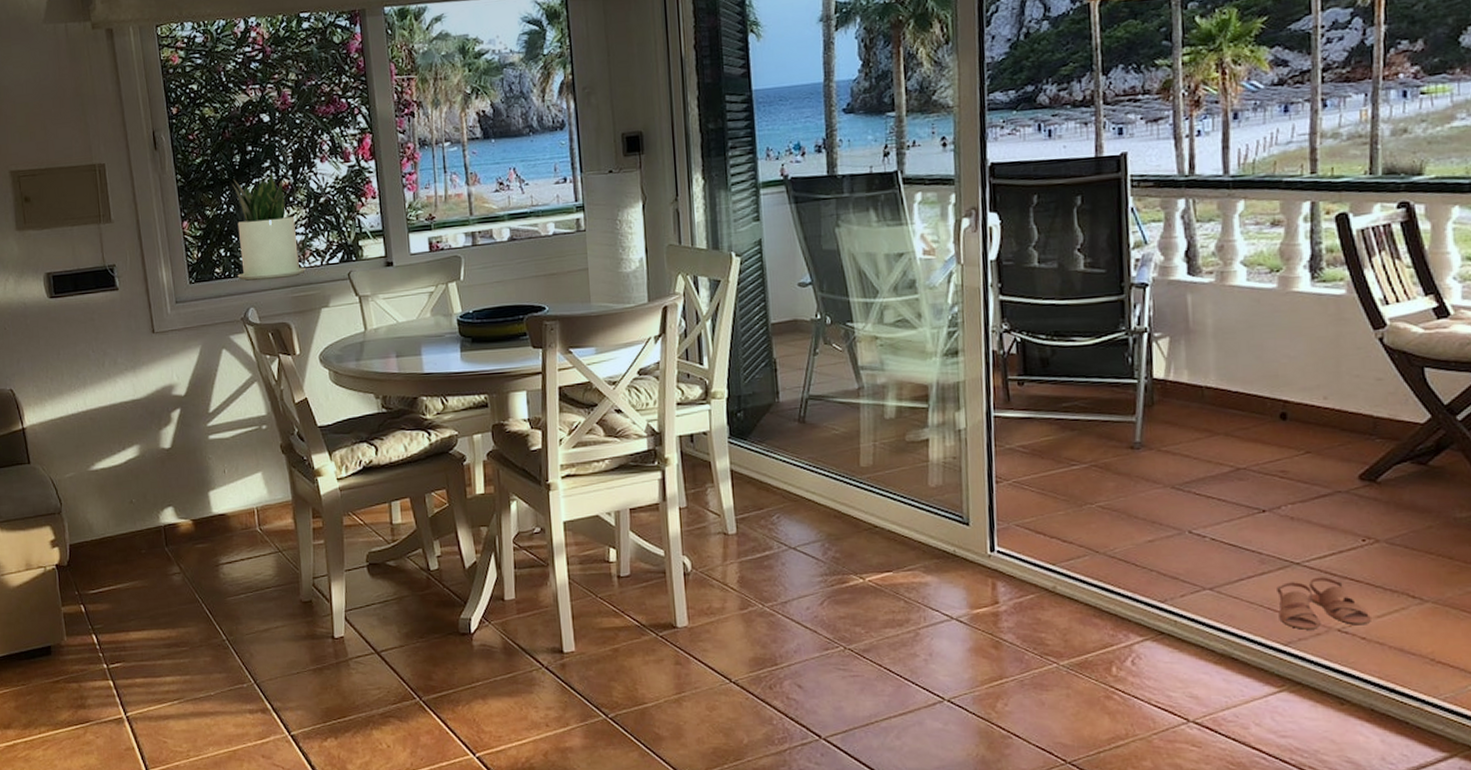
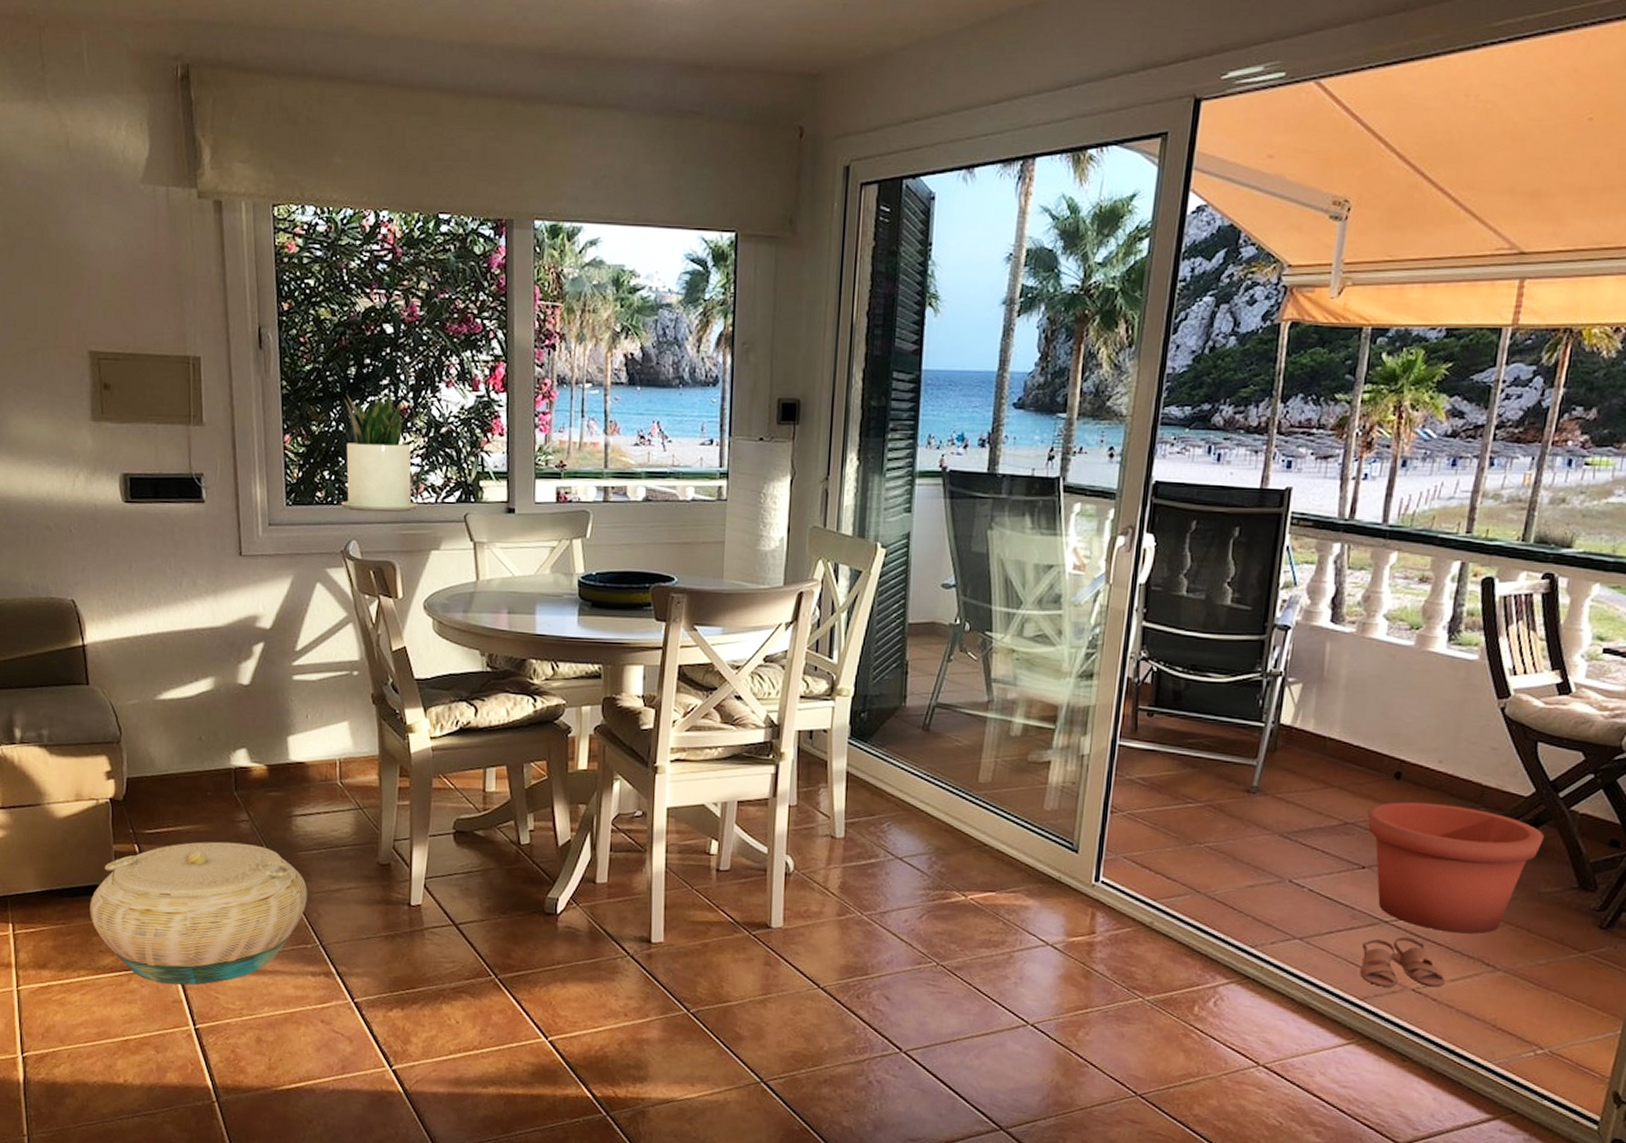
basket: none [45,594,239,733] -> present [90,841,307,985]
pot: none [1258,439,1450,568] -> present [1367,801,1545,934]

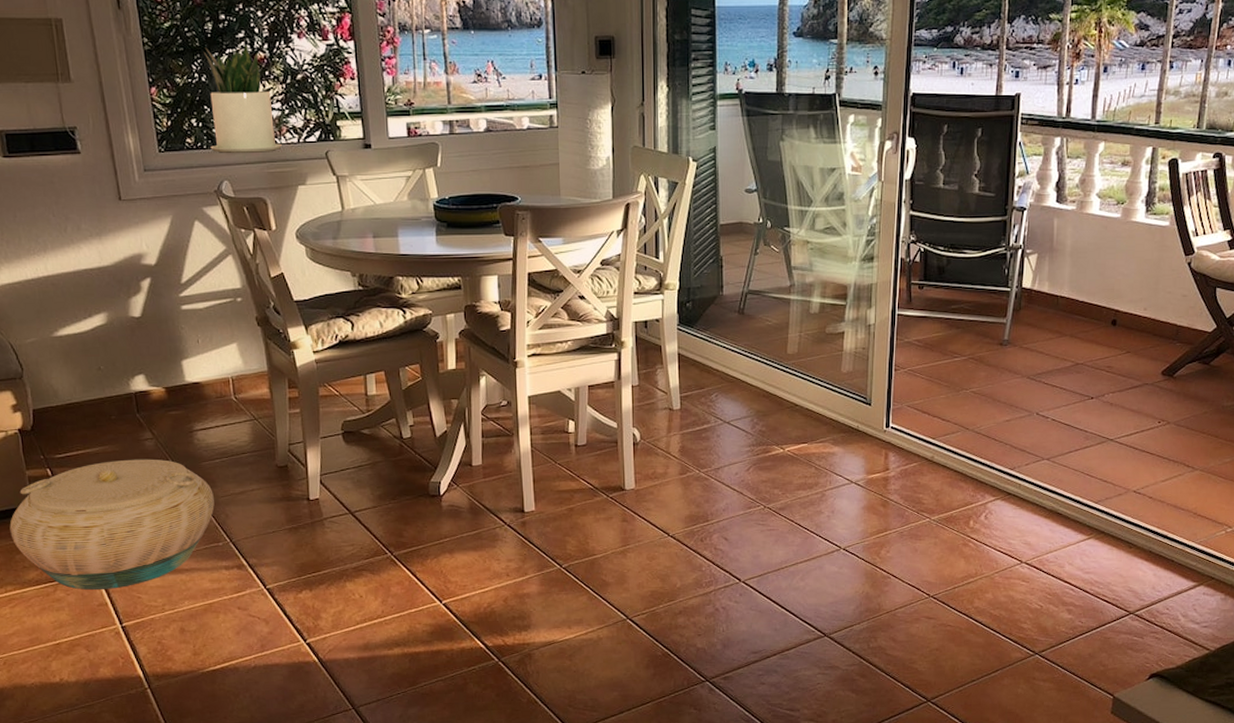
sandal: present [1360,936,1445,987] -> none [1094,450,1157,491]
pot: present [1367,801,1545,934] -> none [1093,342,1225,444]

